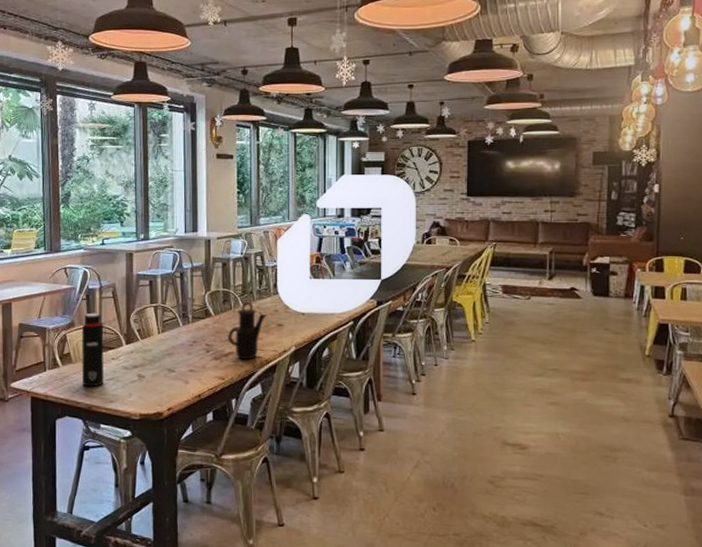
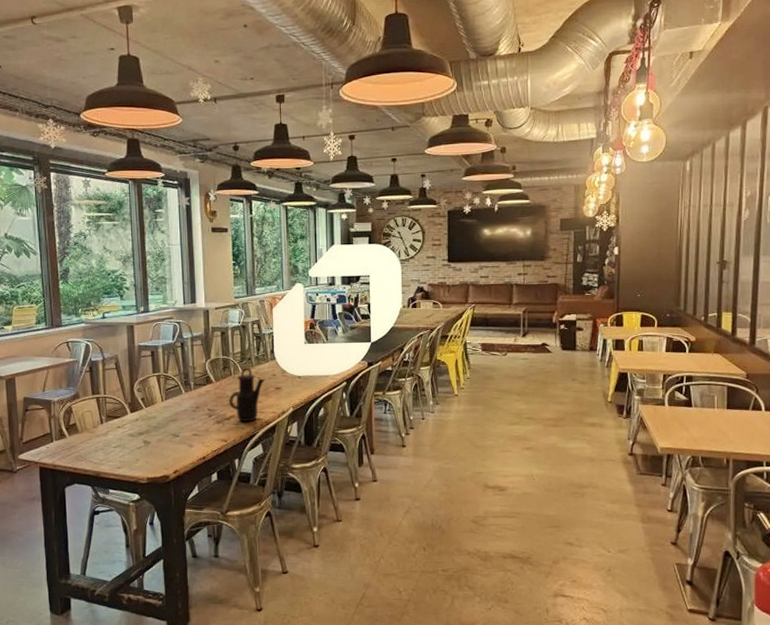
water bottle: present [81,312,107,387] -> none [86,384,113,455]

